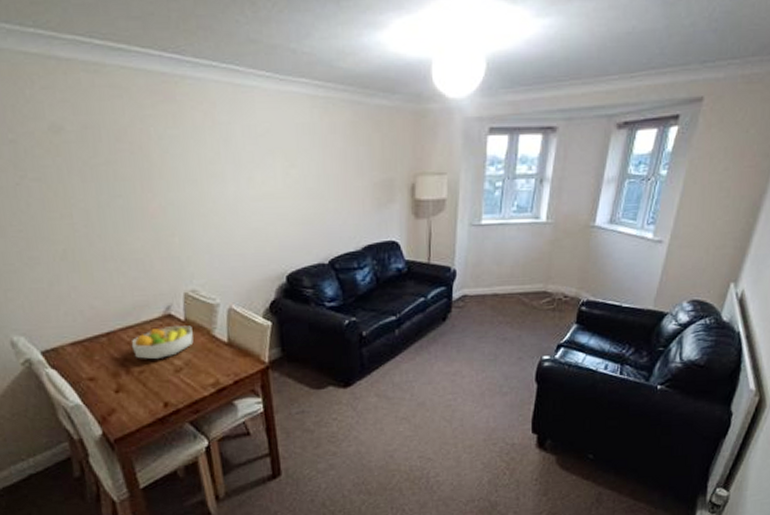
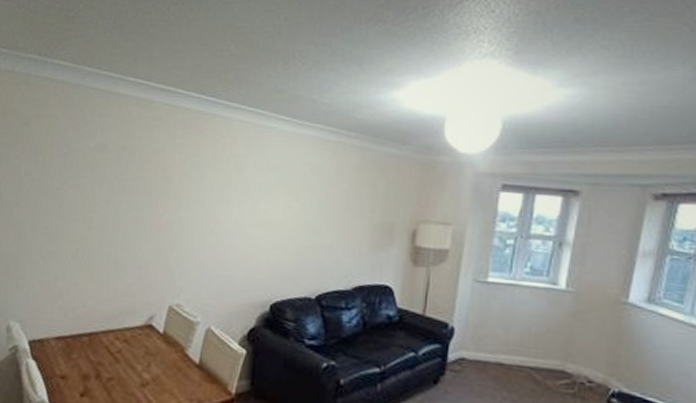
fruit bowl: present [131,326,194,360] -> none [107,336,168,370]

